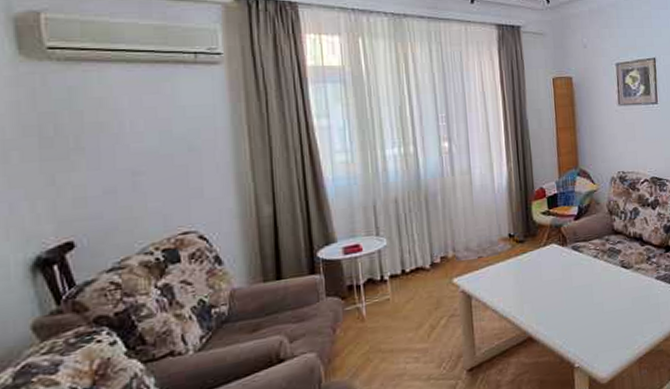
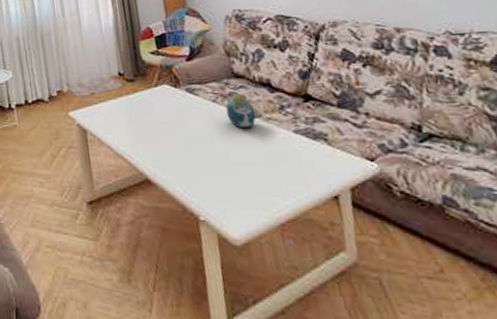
decorative egg: none [605,248,629,280] -> present [225,94,257,129]

